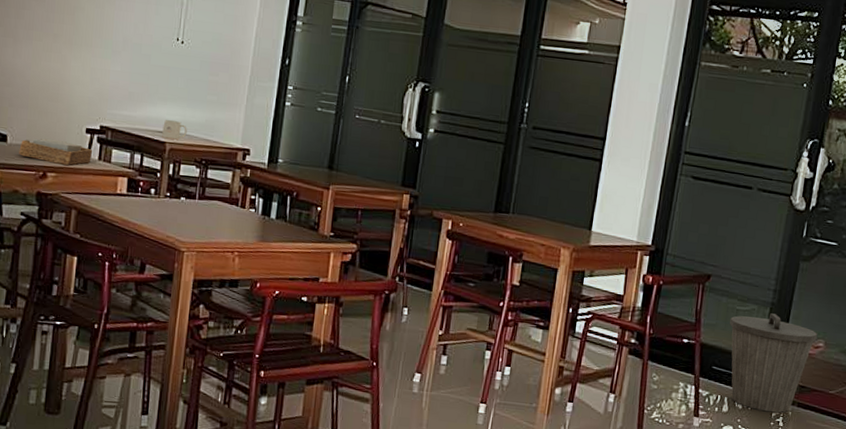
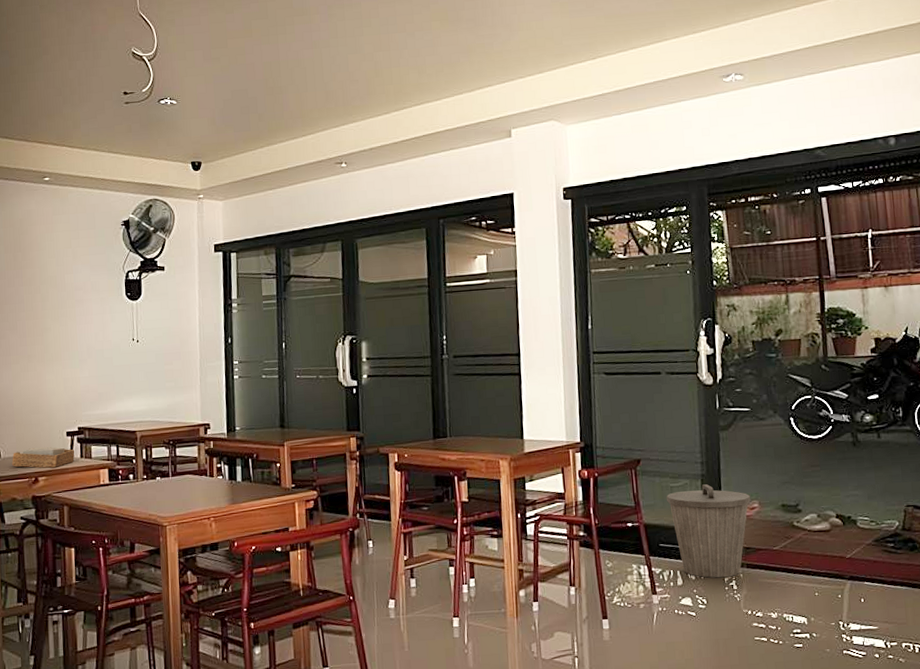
mug: present [162,119,187,141] -> none [131,410,153,429]

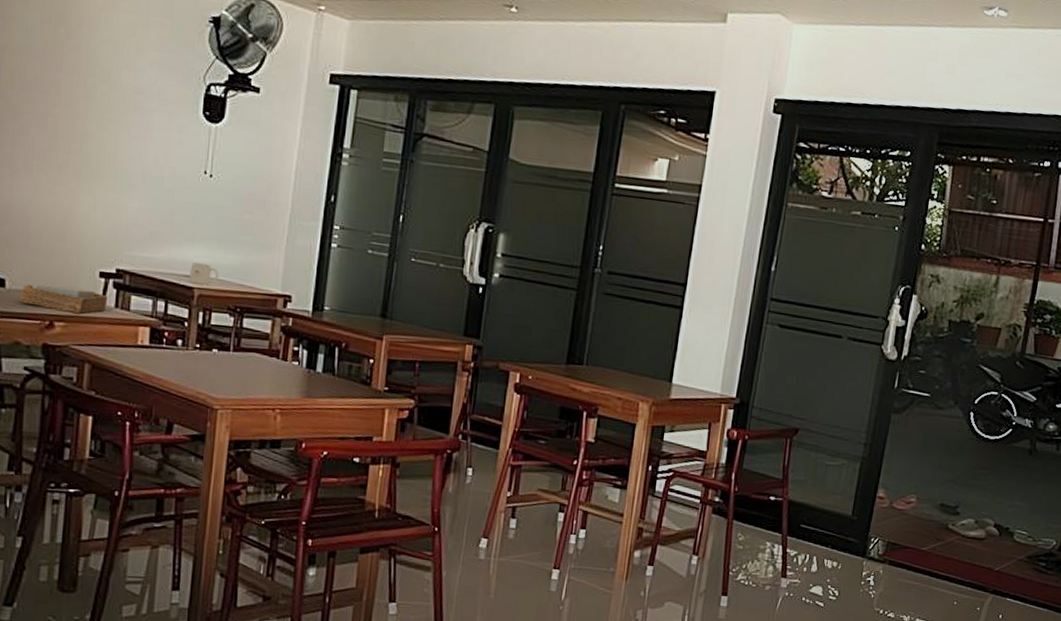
mug: none [131,410,153,429] -> present [189,262,219,286]
trash can: present [666,484,750,578] -> none [818,468,909,572]

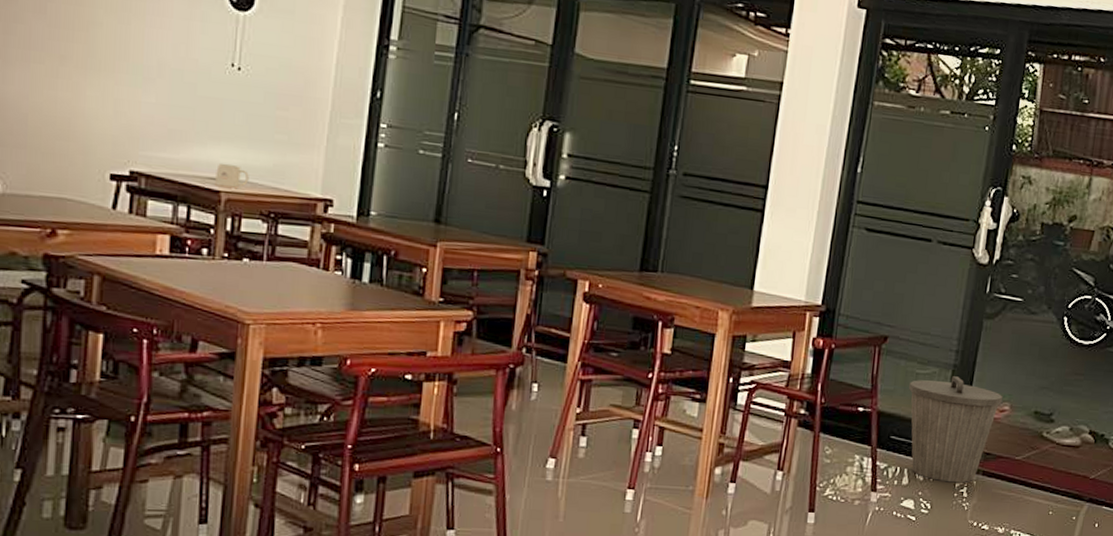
napkin holder: present [20,283,108,315] -> none [16,186,121,222]
trash can: none [818,468,909,572] -> present [909,376,1002,483]

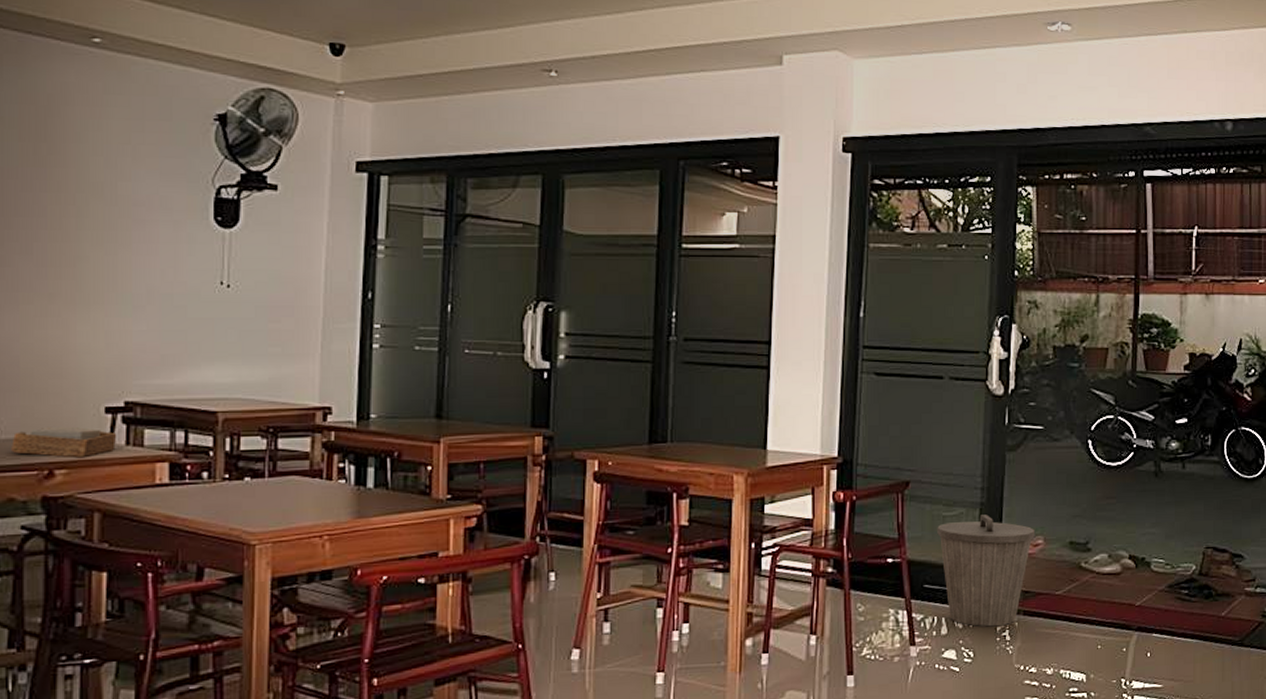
napkin holder: none [16,186,121,222] -> present [11,426,117,459]
mug: present [215,163,249,190] -> none [211,383,245,408]

